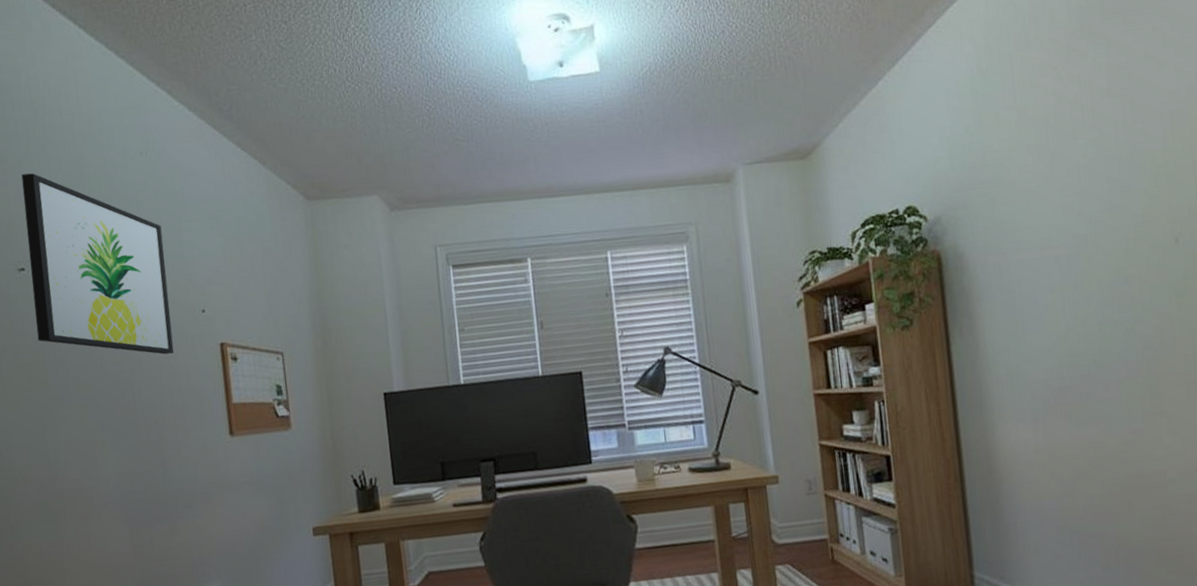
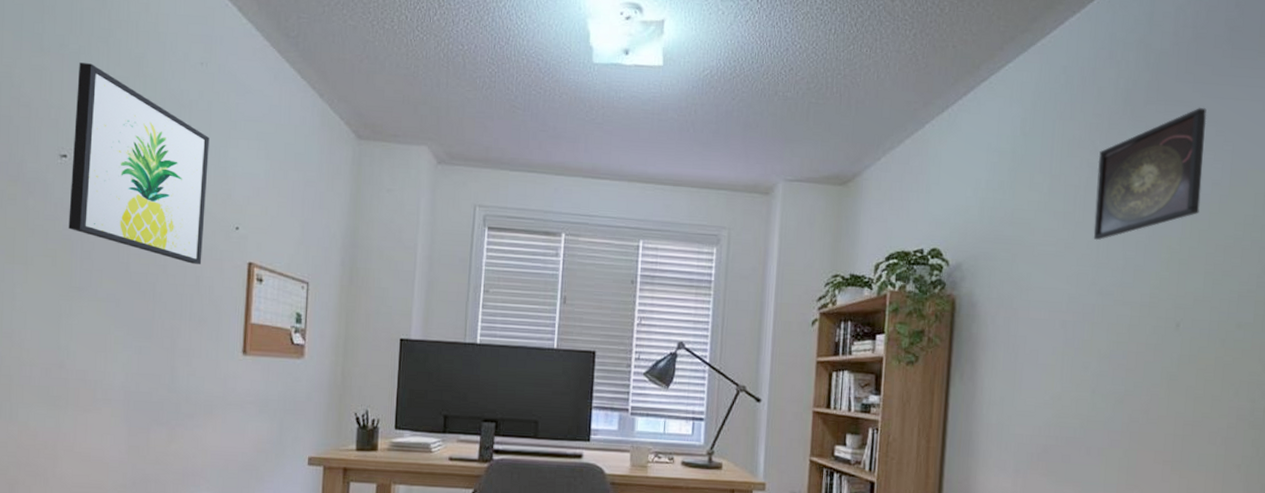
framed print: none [1063,11,1179,169] -> present [1093,107,1207,241]

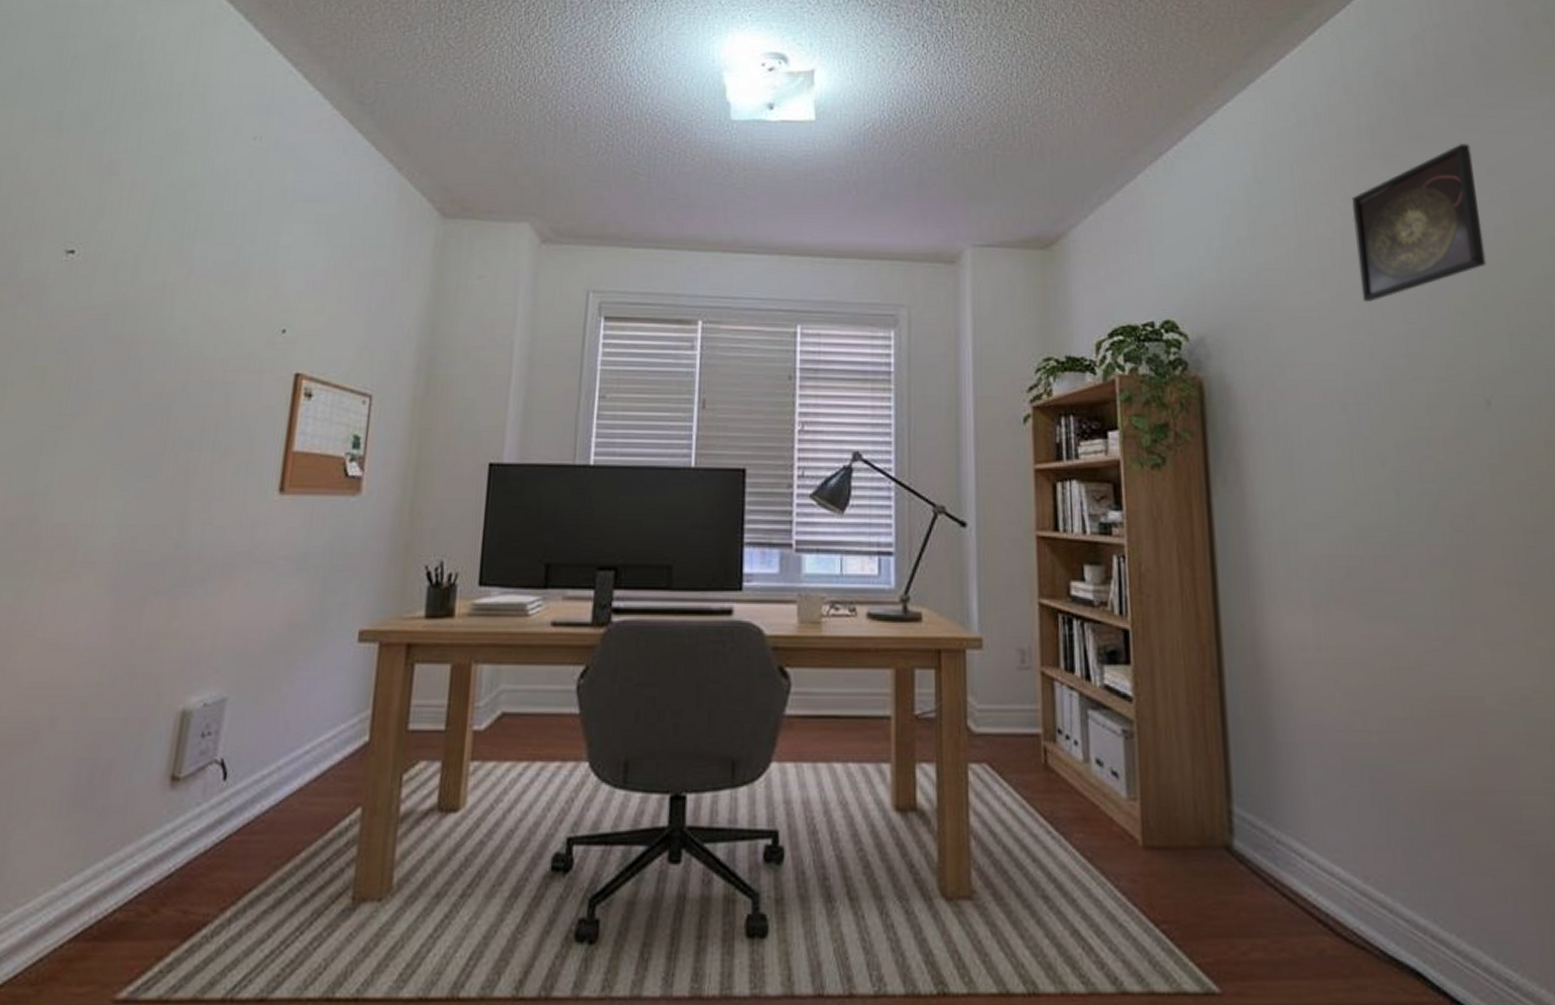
wall art: present [68,63,210,264] -> none [65,142,257,378]

